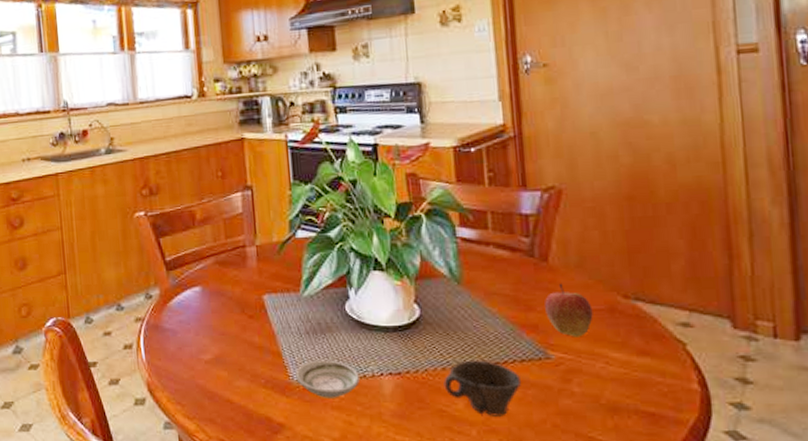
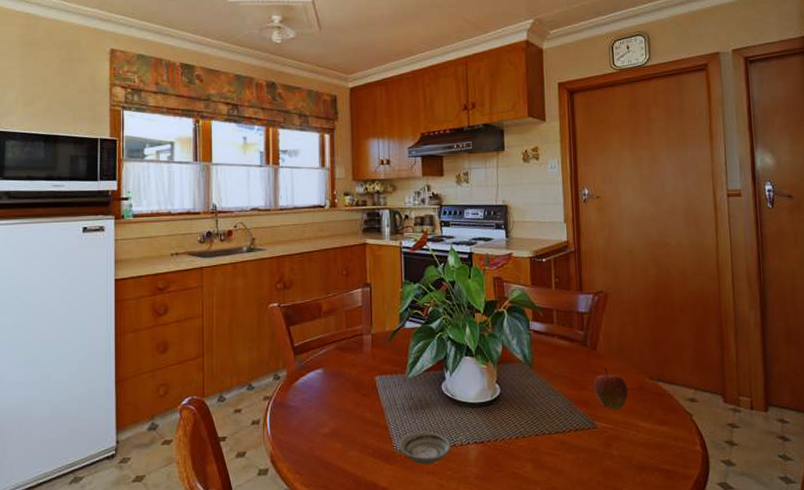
cup: present [443,360,522,416] -> none [516,430,576,477]

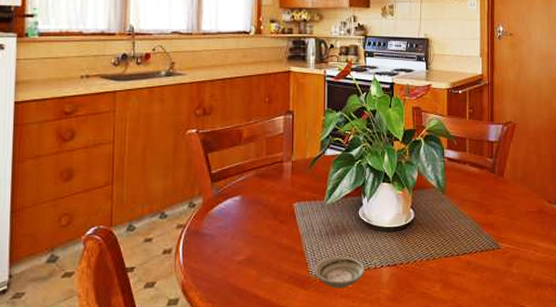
fruit: present [594,367,628,411] -> none [499,192,529,232]

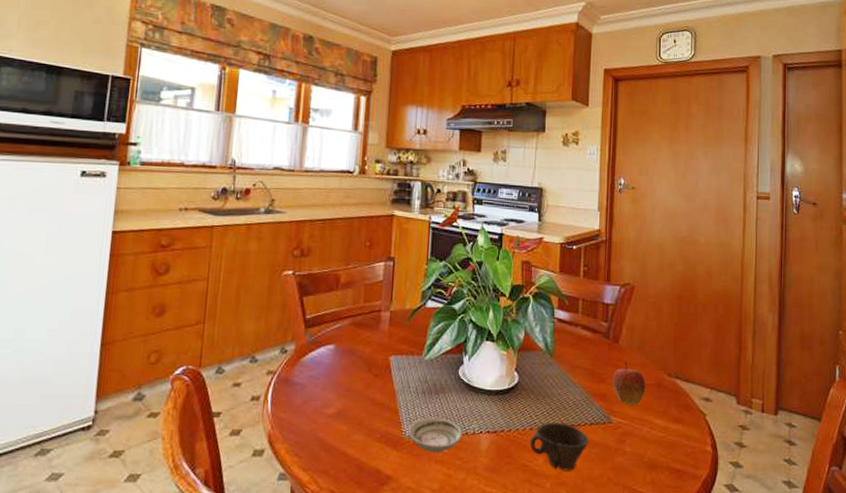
cup: none [427,252,481,295] -> present [529,422,589,471]
fruit: none [499,192,529,232] -> present [613,361,646,406]

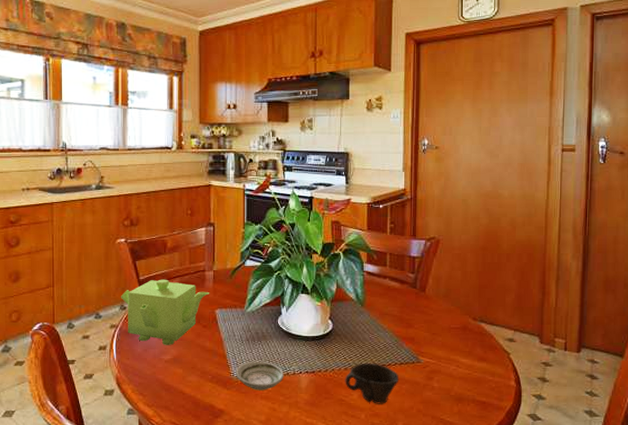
teapot: none [281,319,385,397] -> present [120,279,210,345]
fruit: present [613,361,646,406] -> none [420,308,452,347]

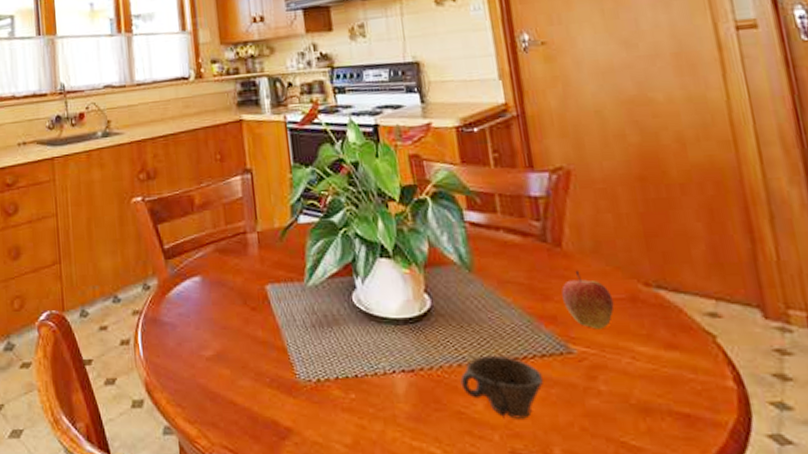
teapot: present [120,279,210,345] -> none [141,246,256,336]
saucer: present [236,361,283,390] -> none [302,356,371,399]
fruit: none [420,308,452,347] -> present [561,270,615,330]

